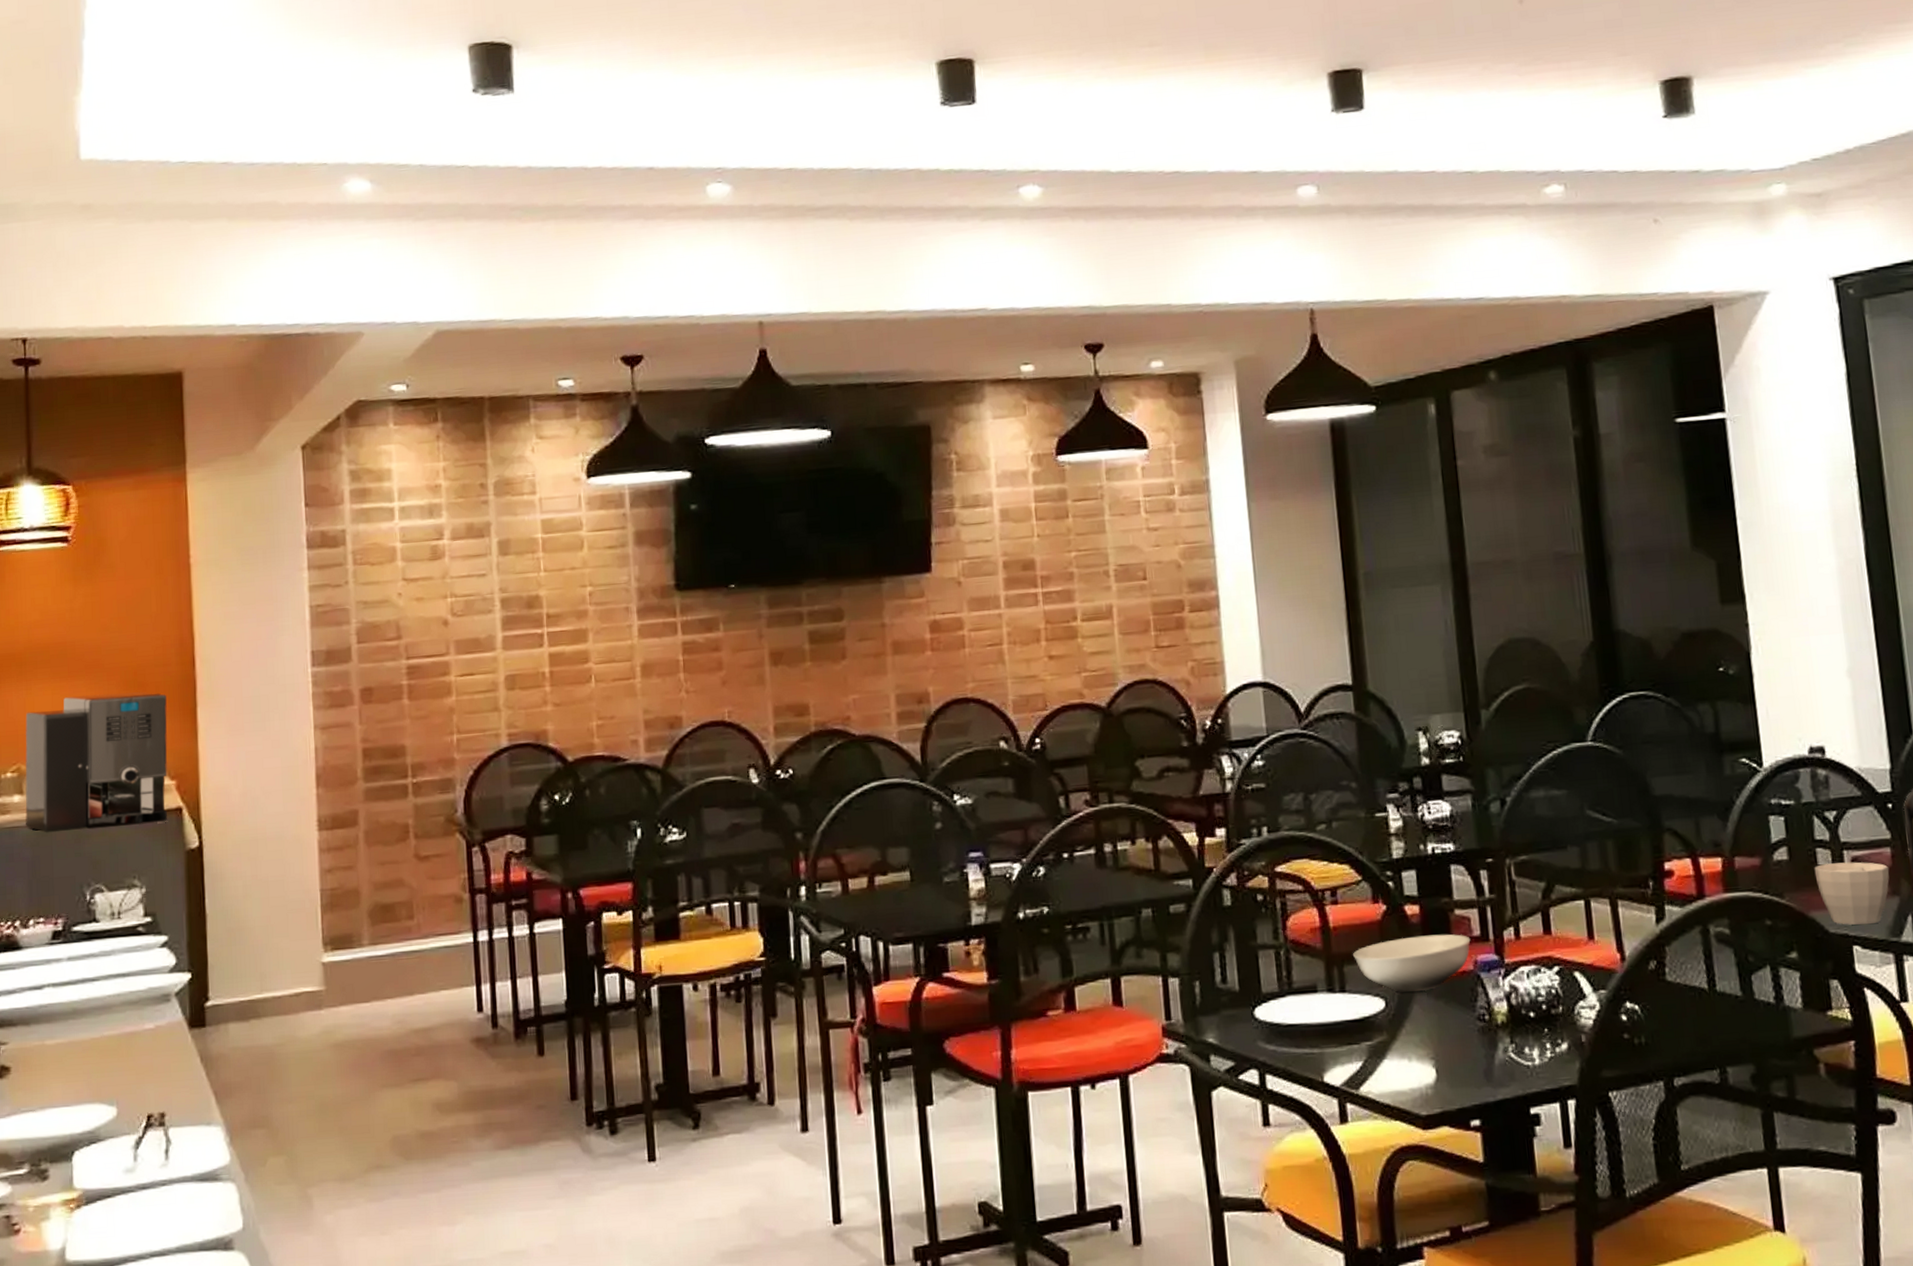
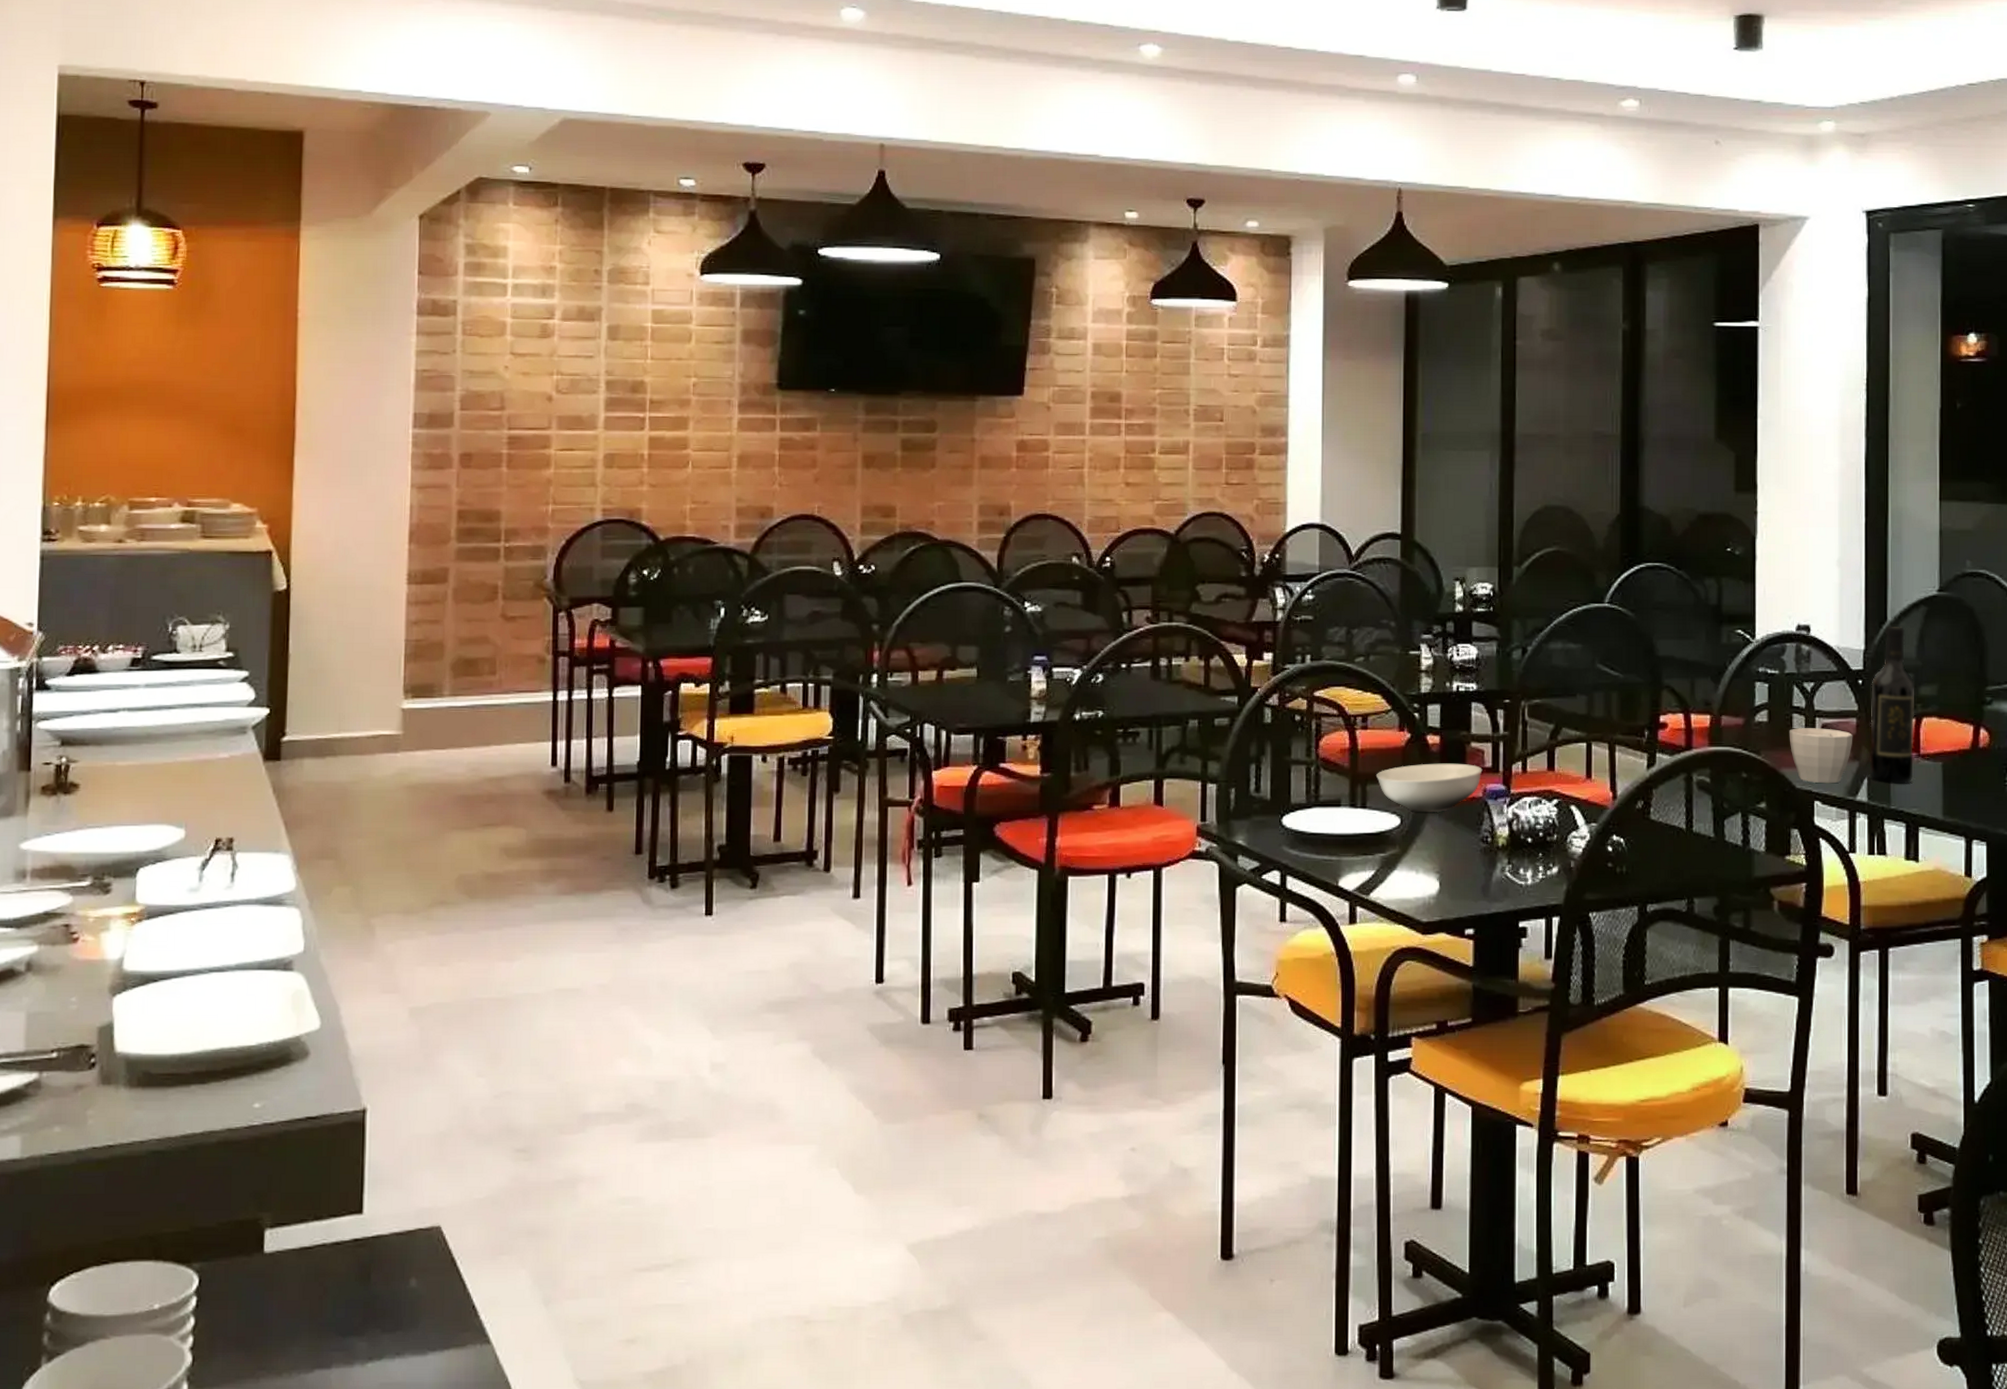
coffee machine: present [25,692,167,833] -> none [111,435,264,564]

